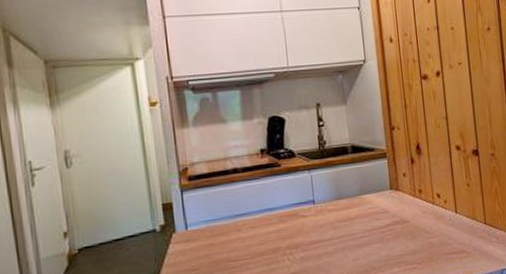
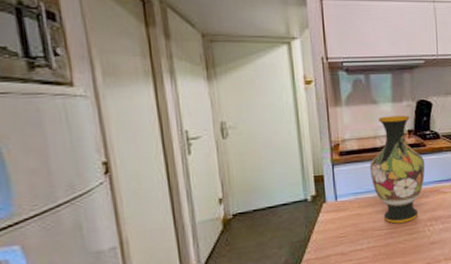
vase: none [220,133,281,253] -> present [369,115,425,224]

